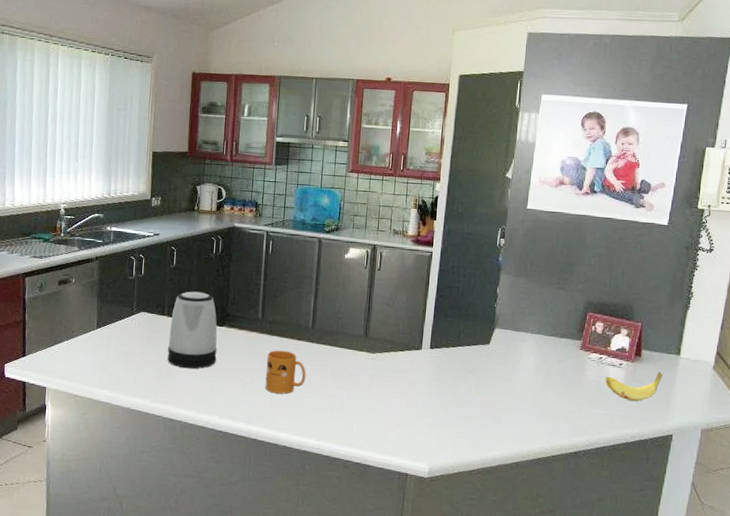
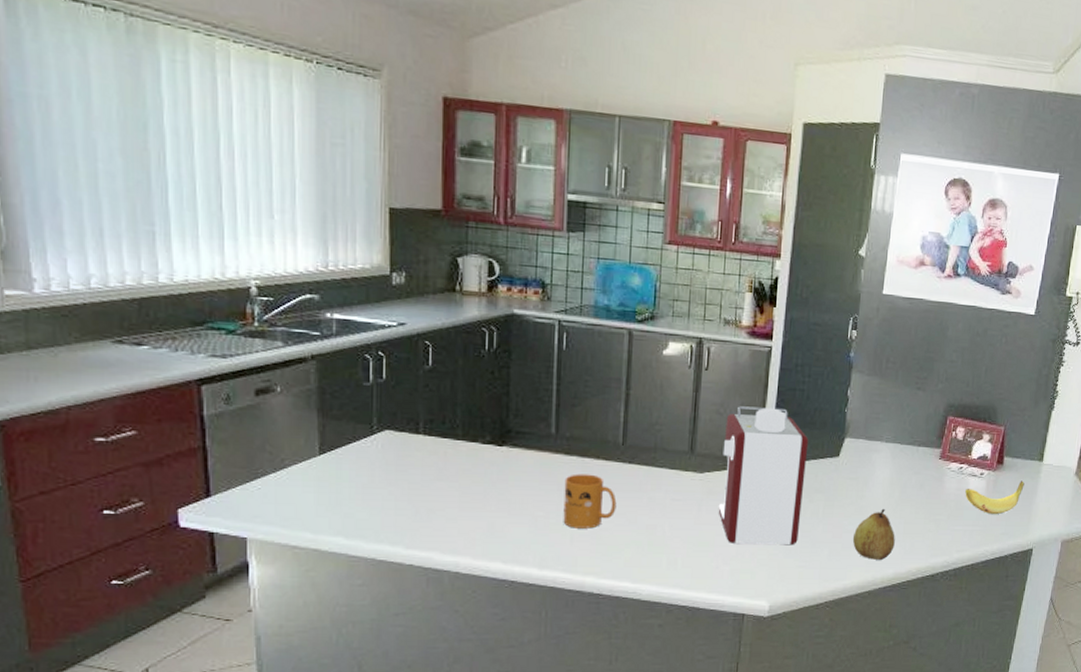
kettle: present [167,291,218,369] -> none [427,400,496,503]
coffee maker: none [387,300,463,417] -> present [718,406,809,544]
fruit: none [501,390,540,436] -> present [852,508,895,560]

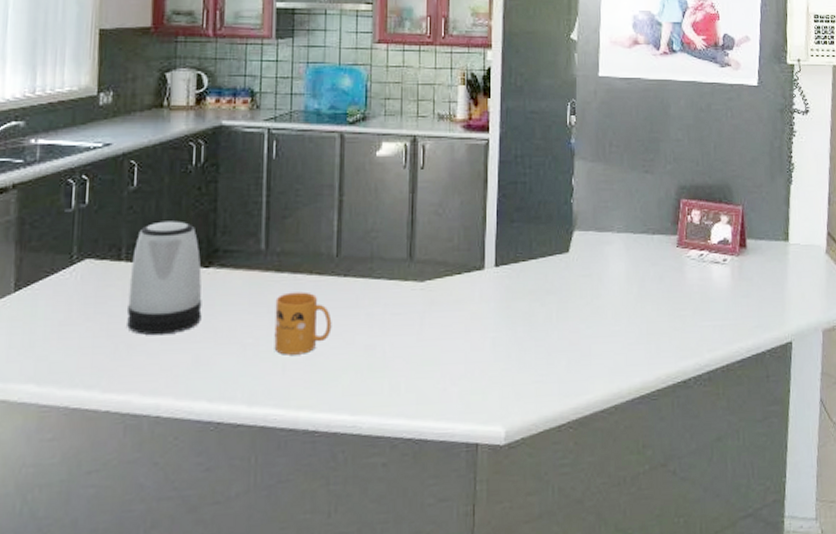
kettle: none [427,400,496,503] -> present [127,221,202,336]
coffee maker: present [718,406,809,544] -> none [442,204,535,360]
fruit: present [852,508,895,560] -> none [591,307,639,368]
banana: present [965,480,1025,515] -> none [709,264,772,306]

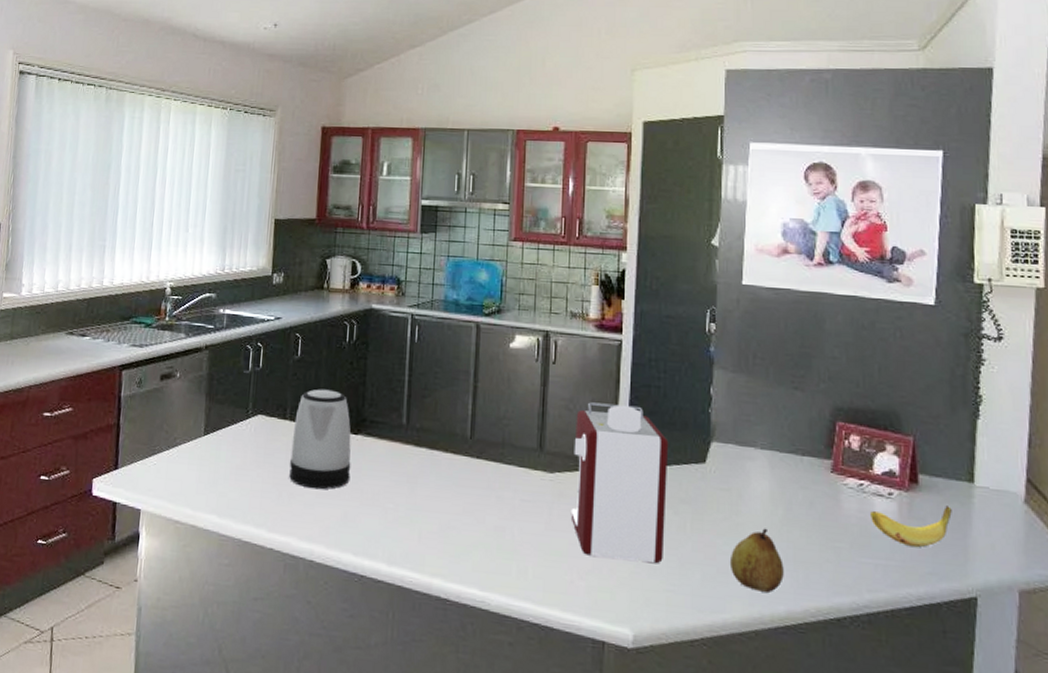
mug: present [274,292,332,355] -> none [412,466,465,526]
coffee maker: none [442,204,535,360] -> present [571,402,669,563]
fruit: none [591,307,639,368] -> present [729,528,784,592]
banana: none [709,264,772,306] -> present [871,505,952,547]

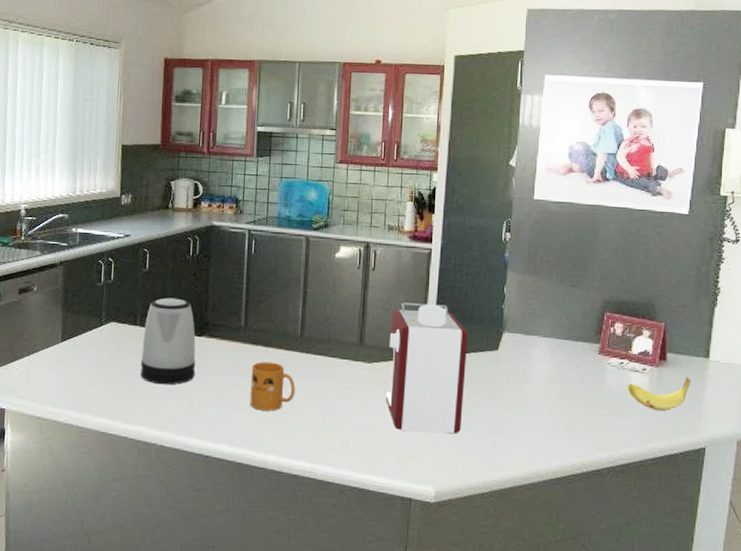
mug: none [412,466,465,526] -> present [250,361,295,411]
fruit: present [729,528,784,592] -> none [514,401,558,452]

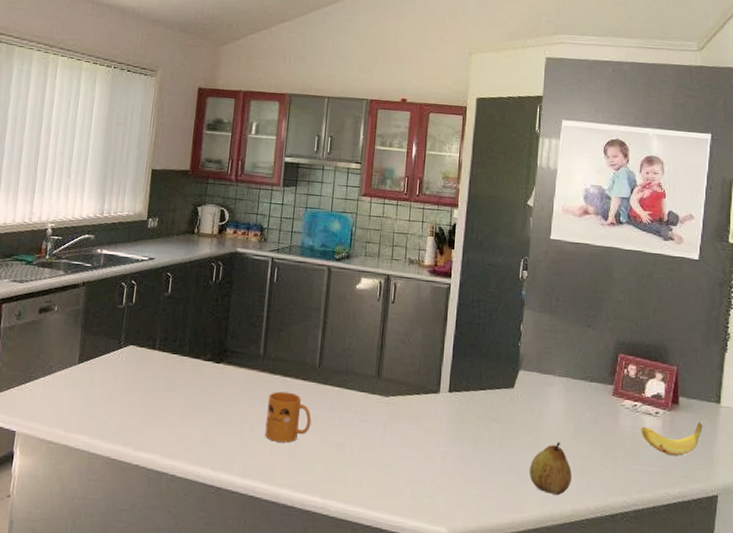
kettle: present [140,297,196,385] -> none [156,322,214,412]
coffee maker: present [385,302,469,433] -> none [401,336,485,472]
fruit: none [514,401,558,452] -> present [529,442,572,495]

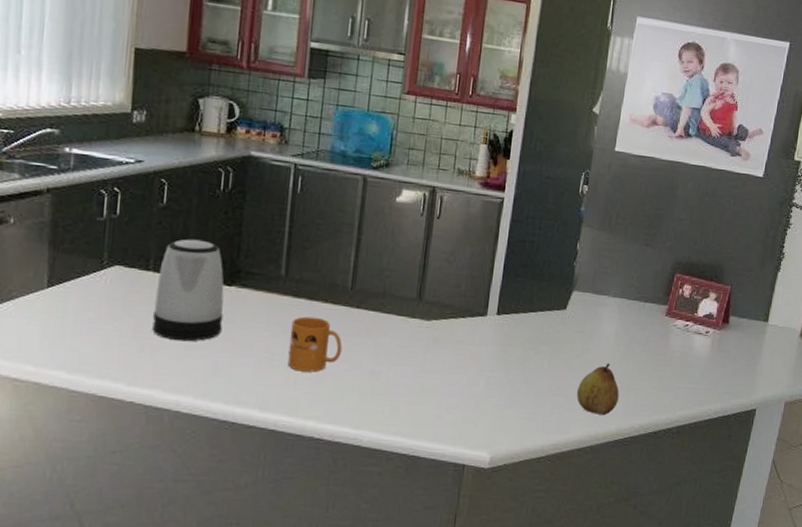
kettle: none [156,322,214,412] -> present [152,238,224,342]
banana: present [641,422,703,456] -> none [690,340,749,374]

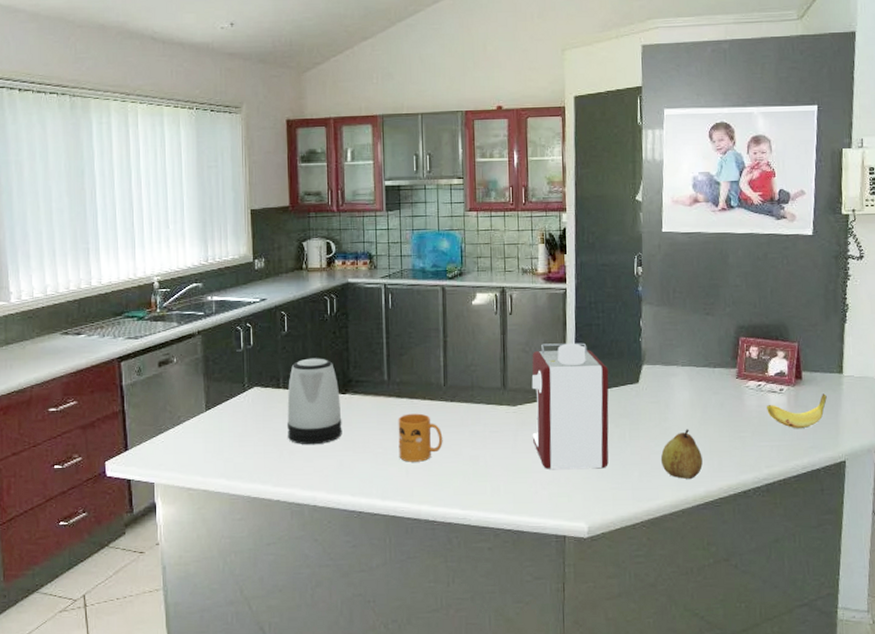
coffee maker: none [443,255,537,396] -> present [531,342,609,469]
banana: none [690,340,749,374] -> present [767,393,827,429]

